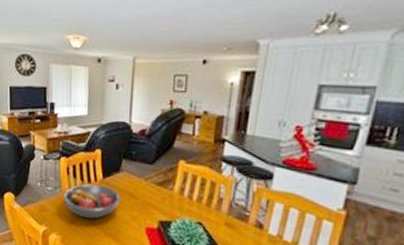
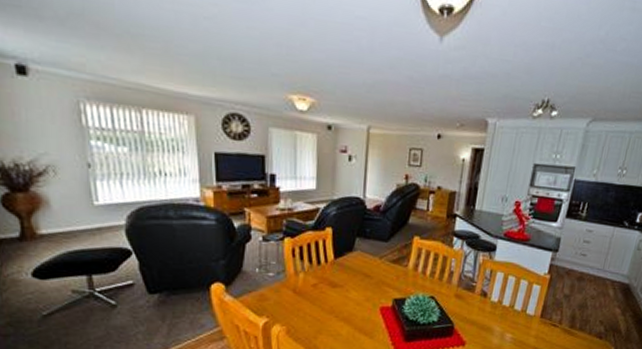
fruit bowl: present [63,183,121,219] -> none [288,265,355,303]

